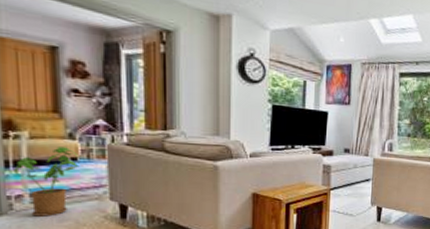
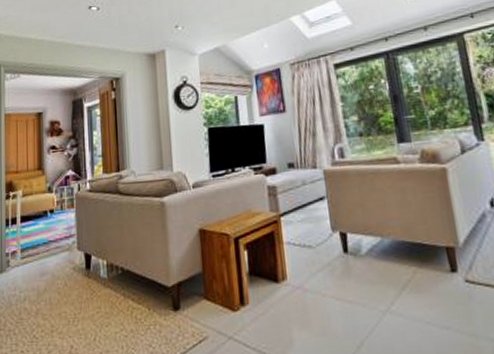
house plant: present [14,147,80,217] -> none [12,200,55,272]

